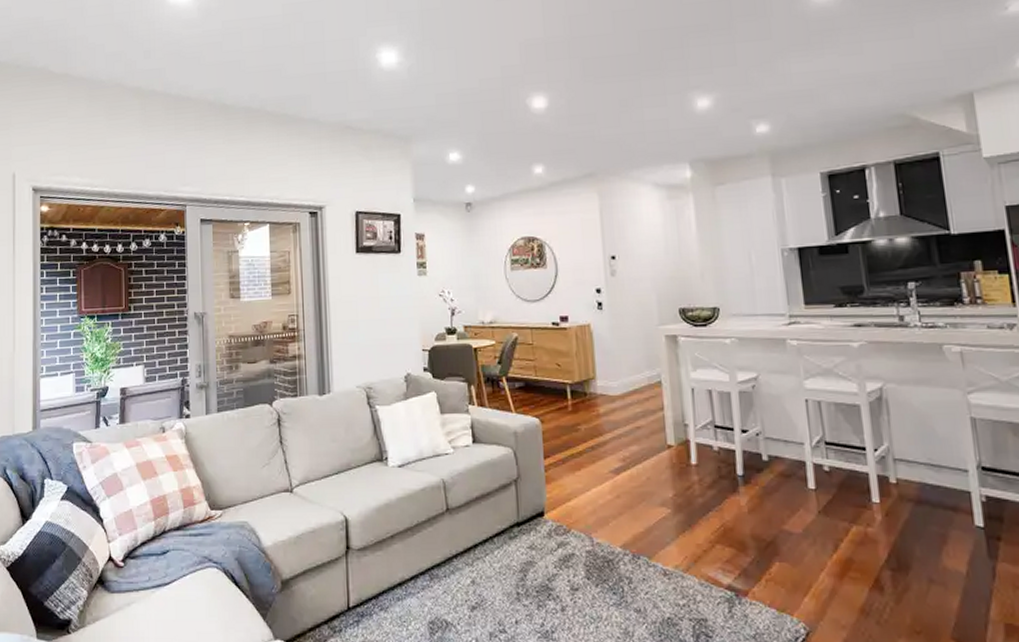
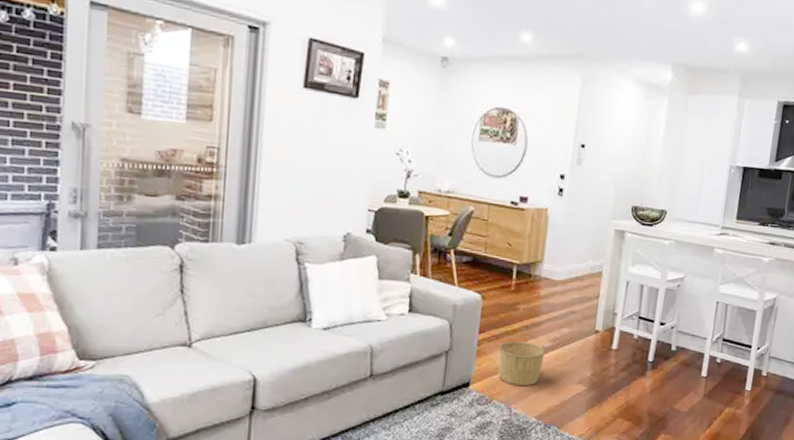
basket: none [566,464,618,513] -> present [498,341,547,387]

